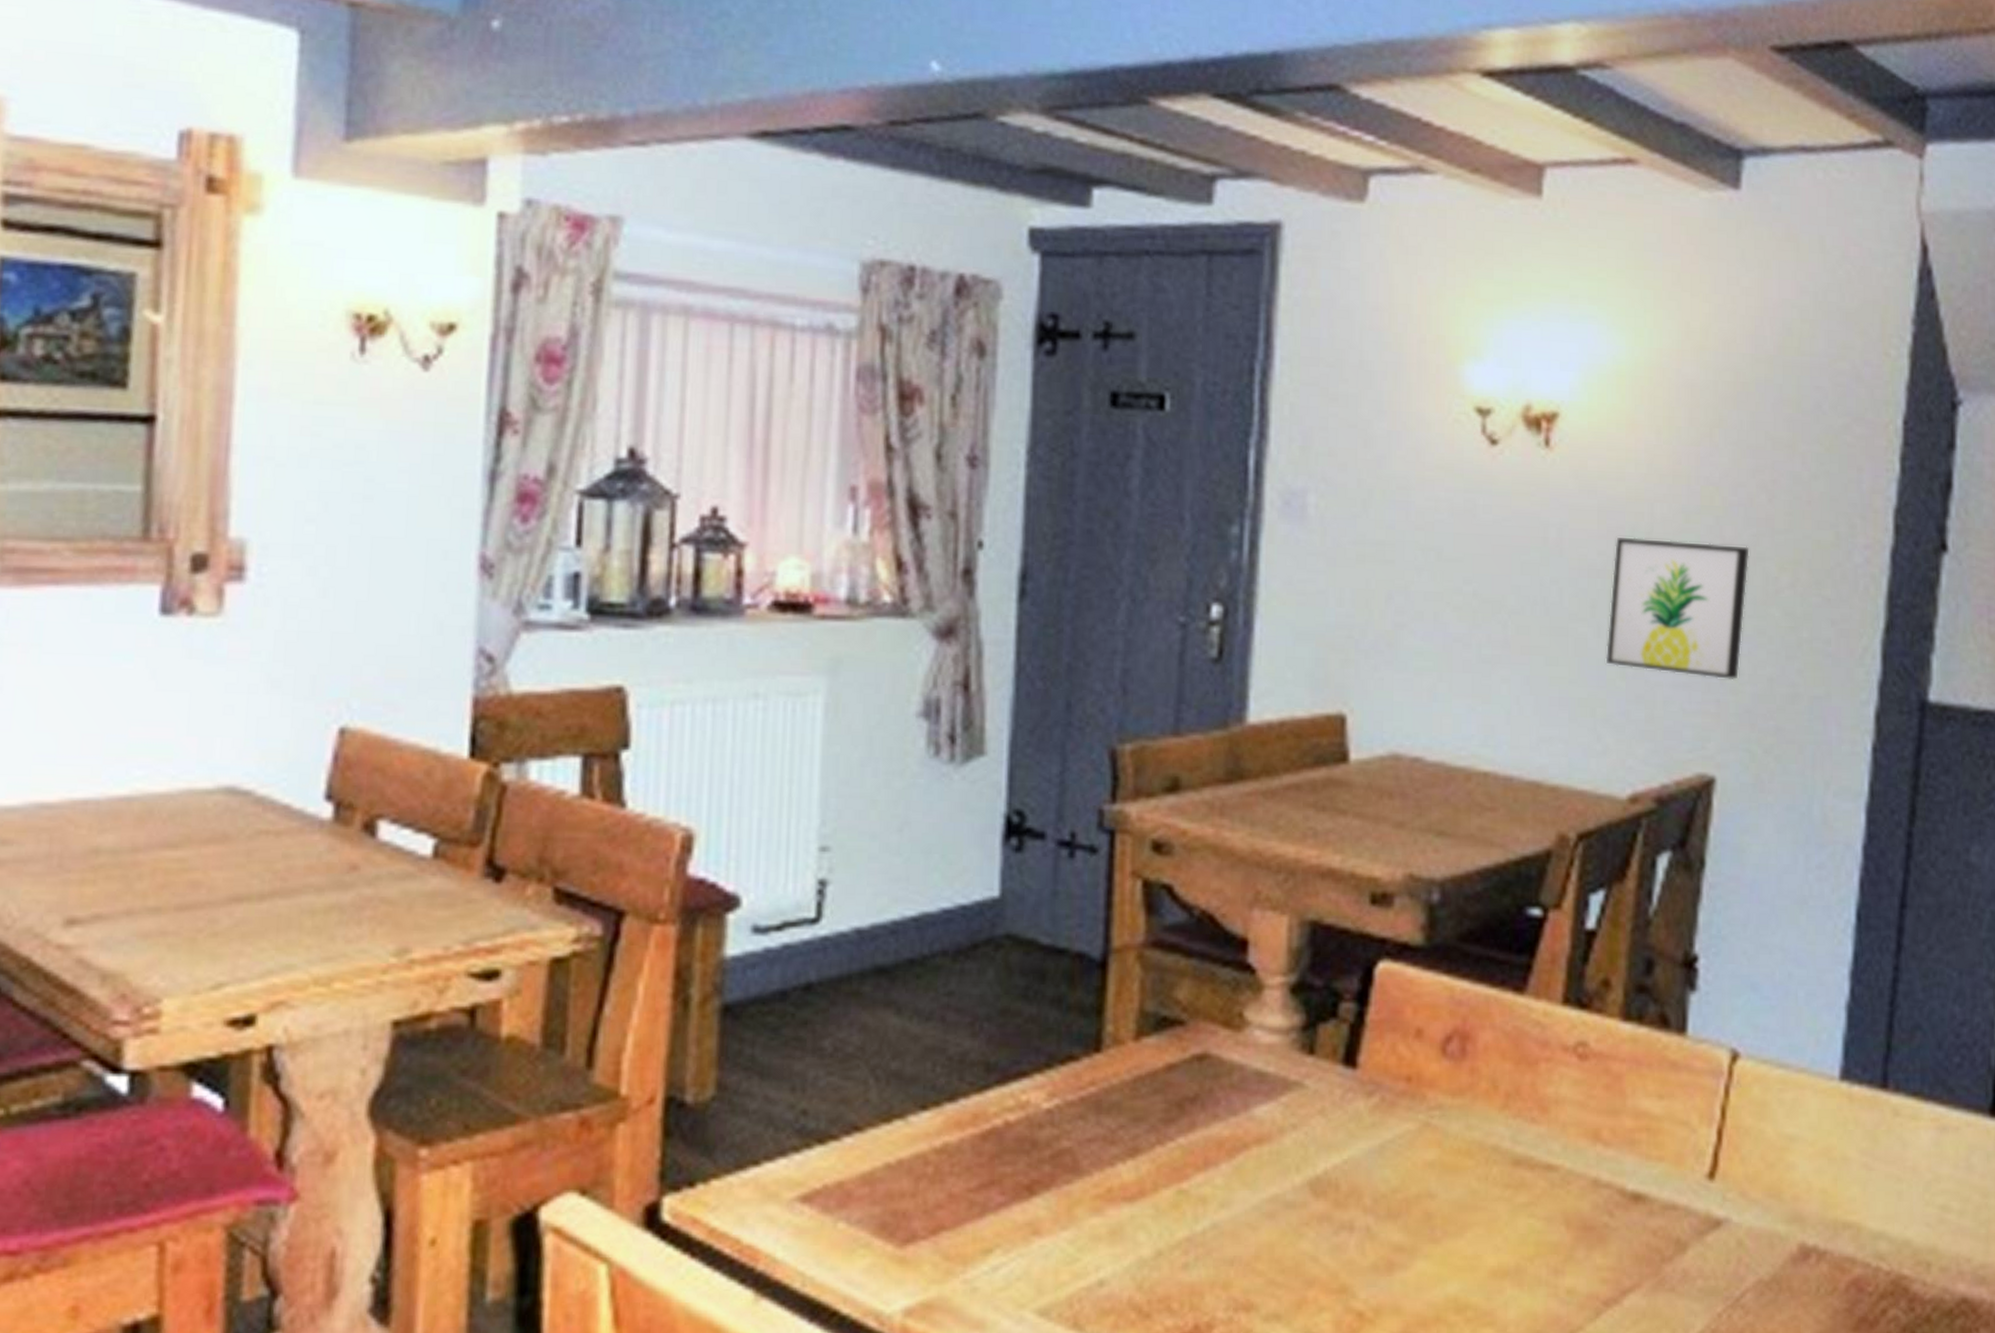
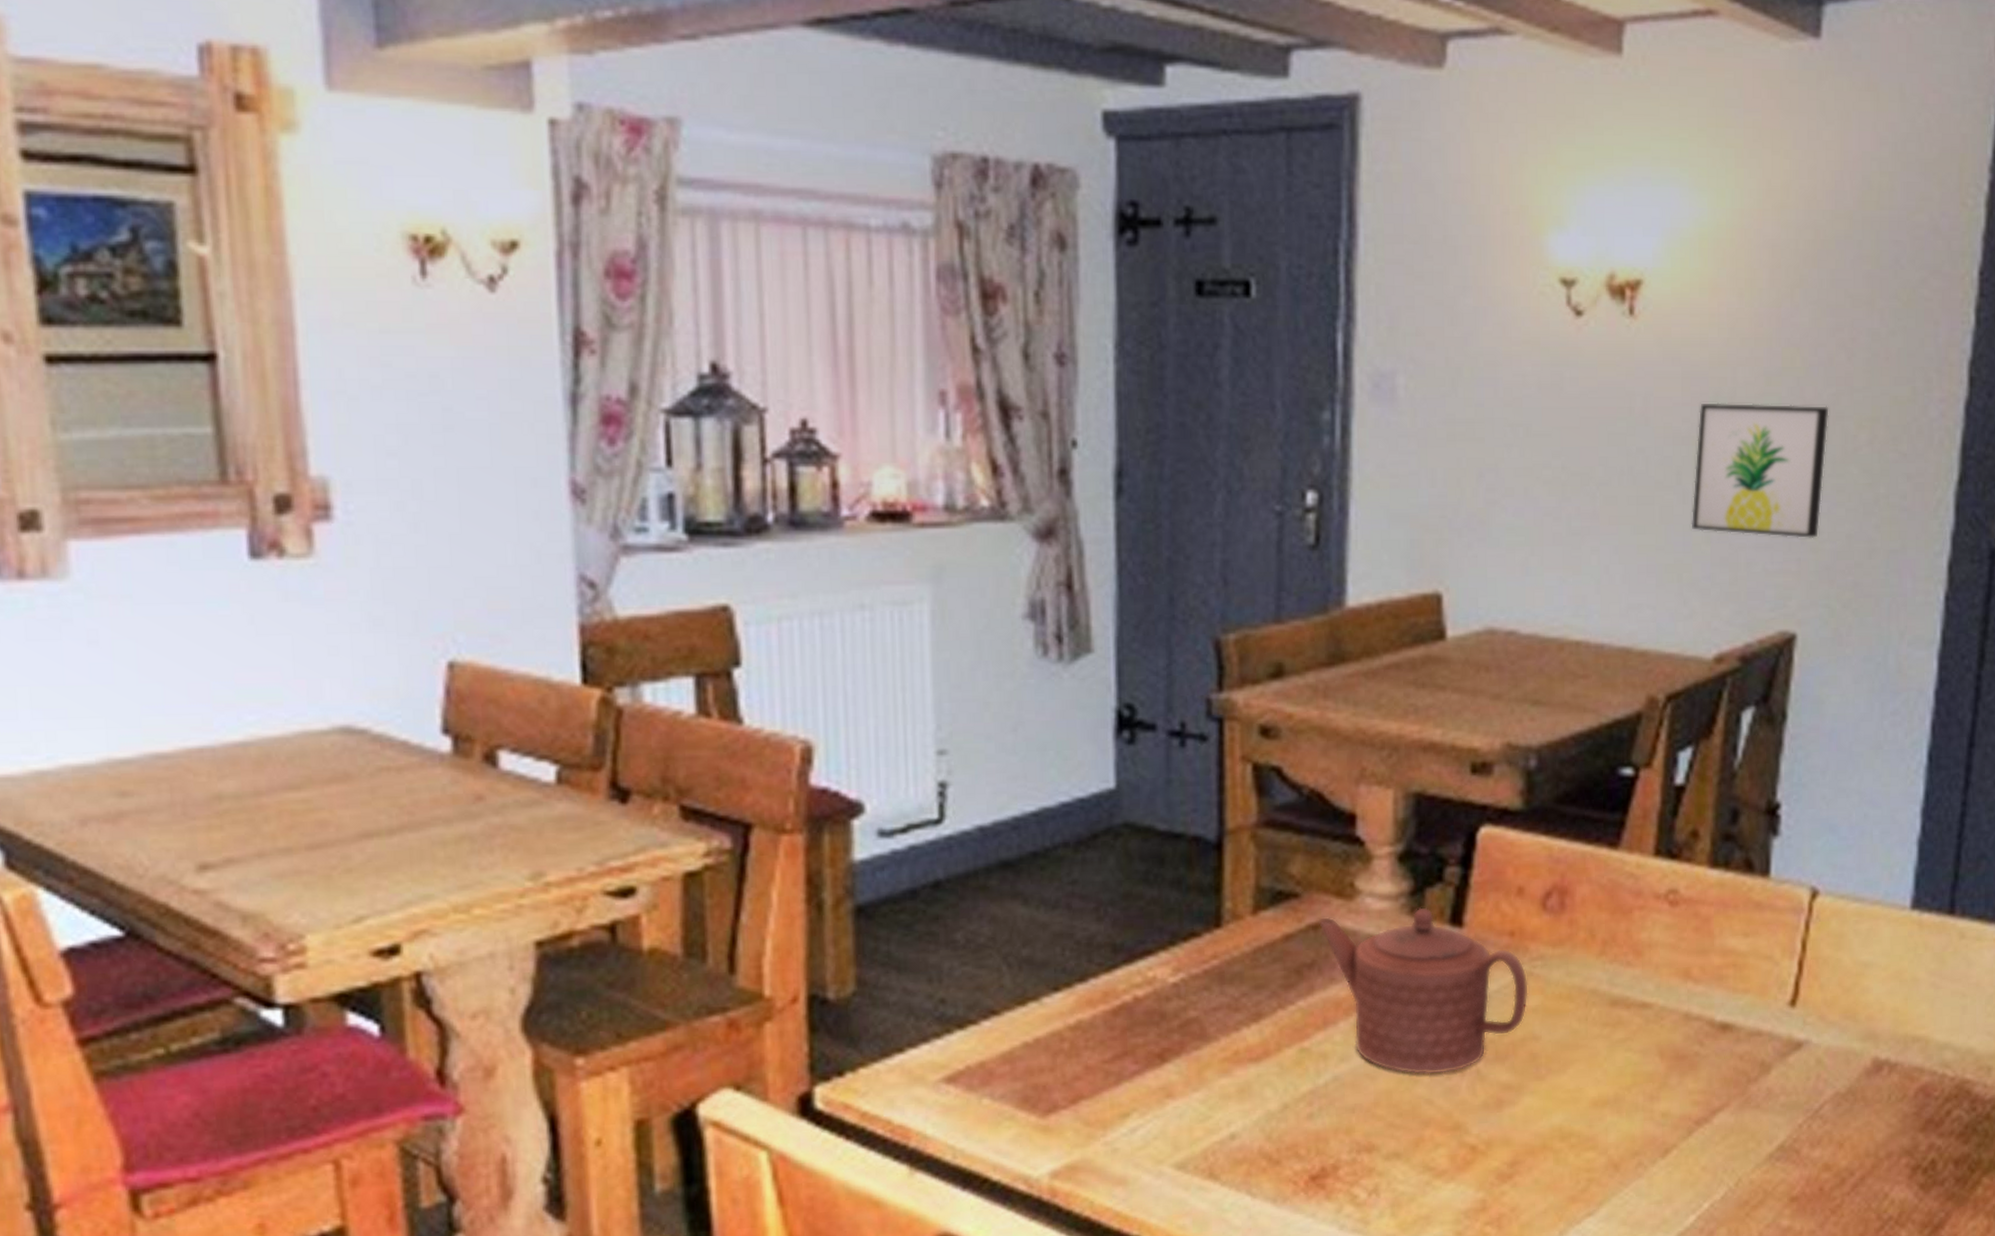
teapot: none [1203,1044,1425,1228] -> present [1318,907,1528,1075]

